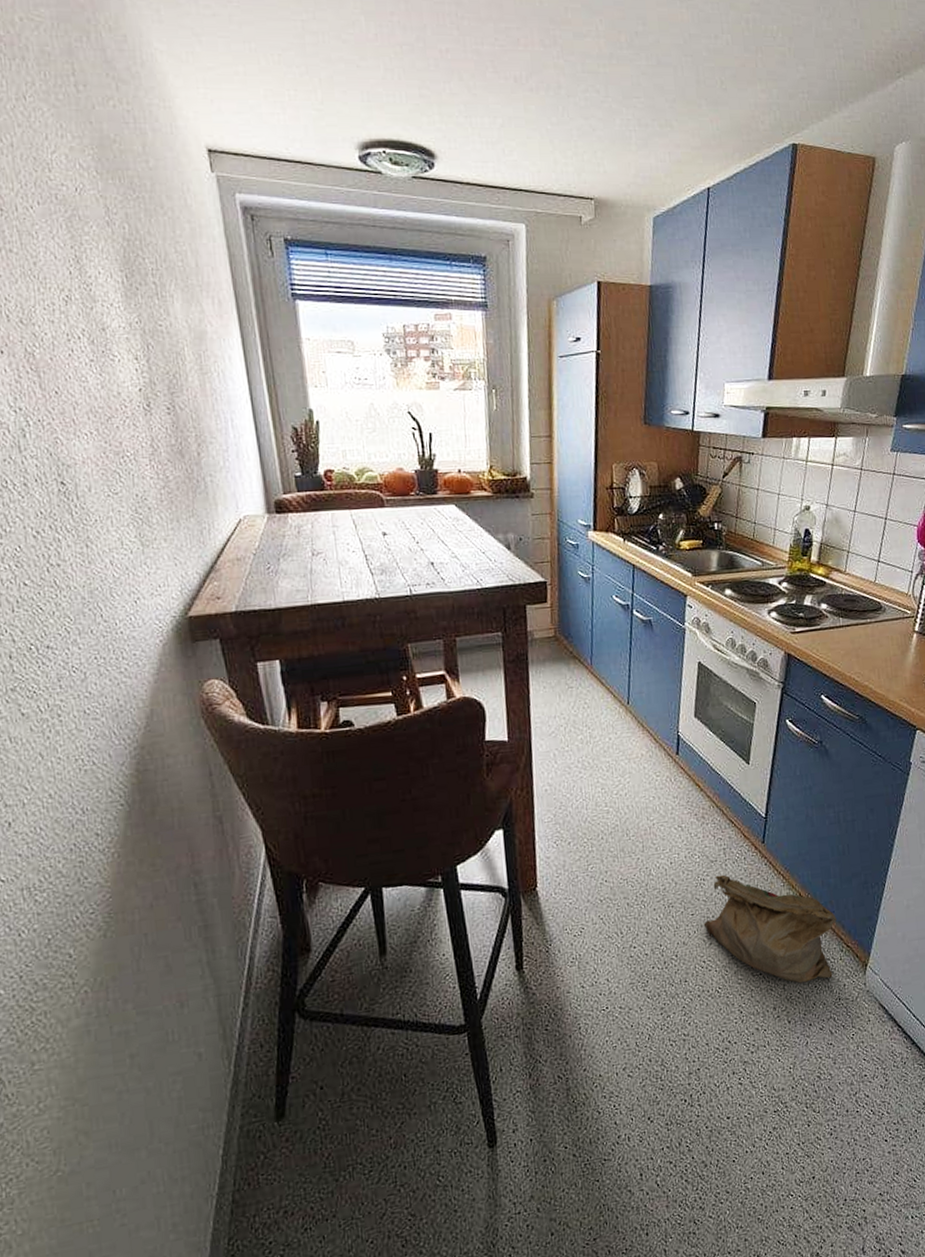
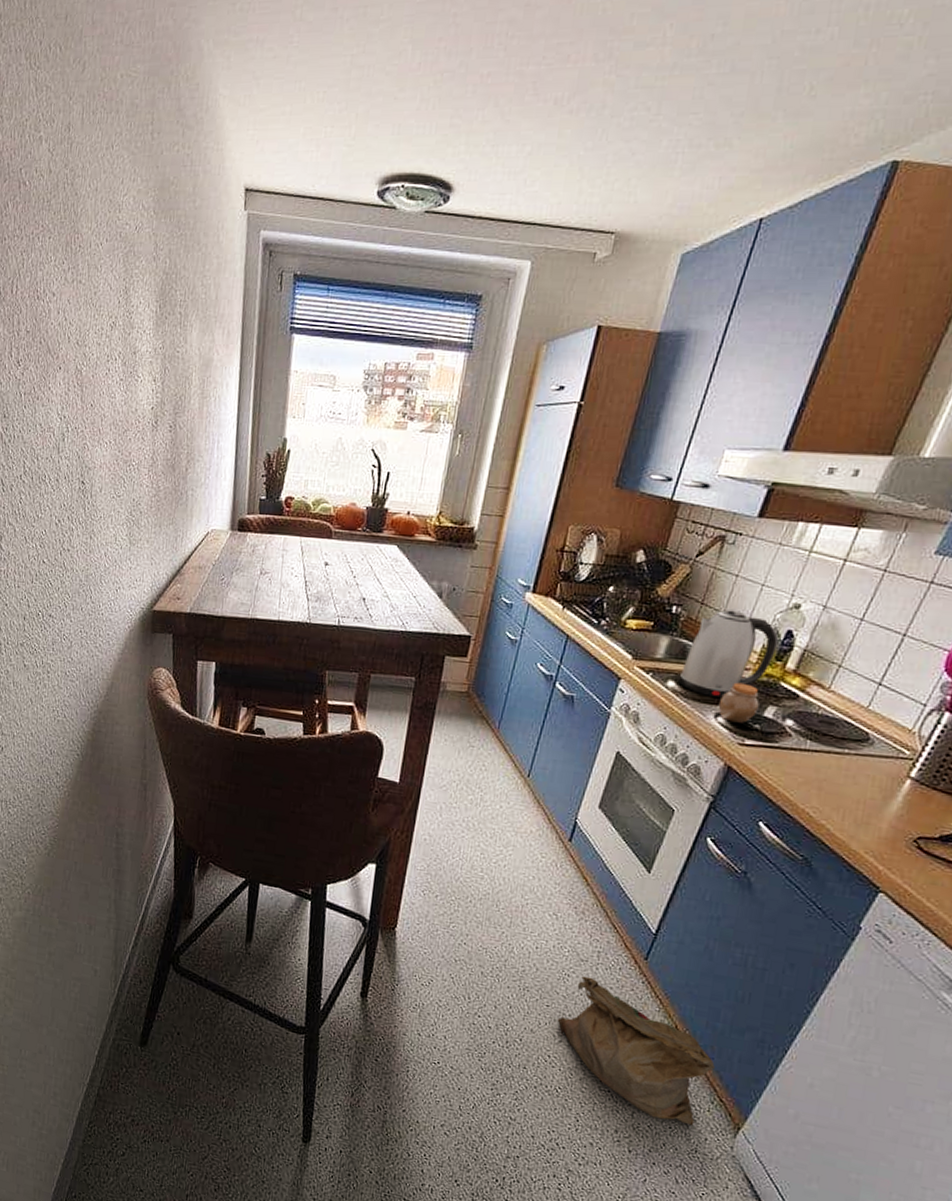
kettle: none [733,519,801,597] -> present [678,609,779,698]
jar: none [768,580,799,616] -> present [717,682,760,725]

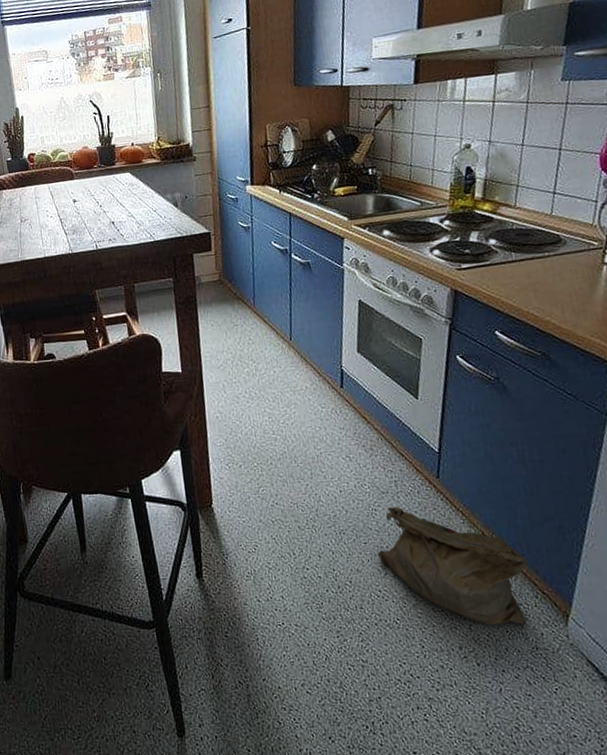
kettle: present [678,609,779,698] -> none [391,161,463,236]
jar: present [717,682,760,725] -> none [429,218,464,253]

